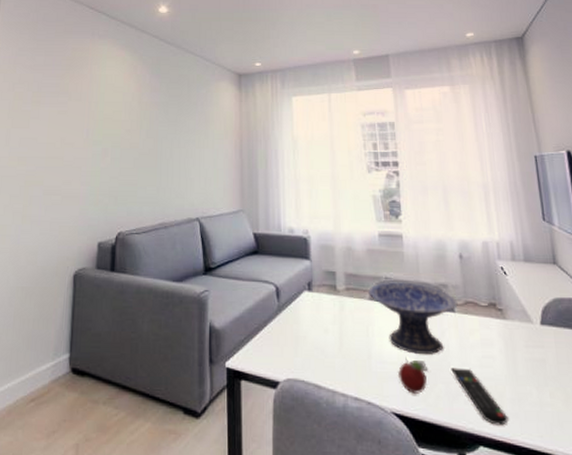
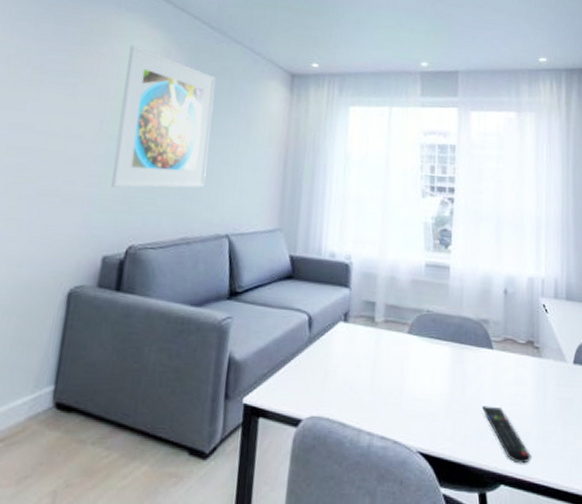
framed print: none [100,65,176,184] -> present [111,45,216,188]
decorative bowl: present [368,282,458,354] -> none [408,315,497,392]
fruit: present [397,358,429,395] -> none [427,395,460,434]

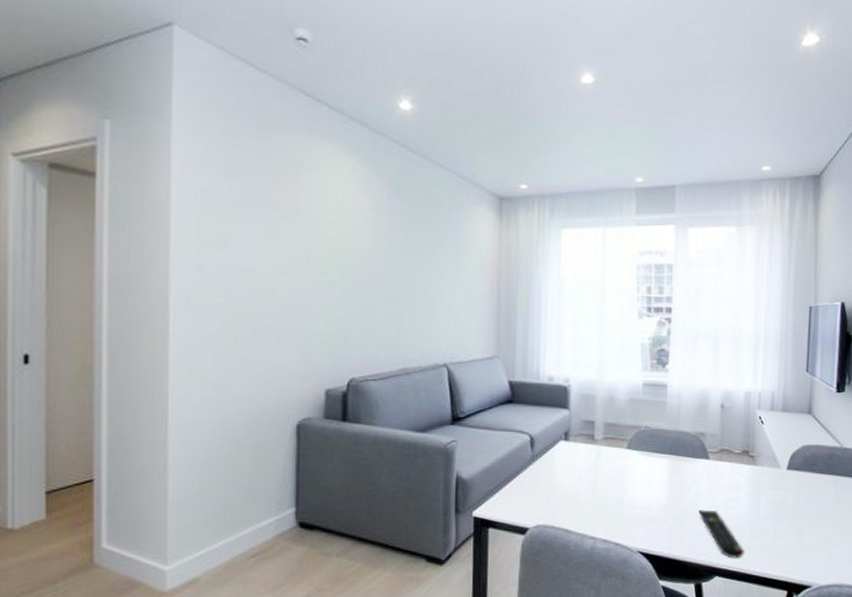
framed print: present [111,45,216,188] -> none [325,174,421,323]

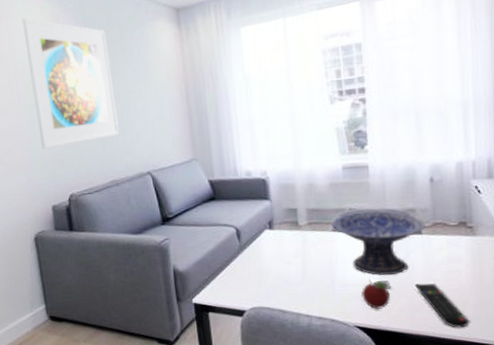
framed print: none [325,174,421,323] -> present [21,17,119,149]
decorative bowl: none [627,431,713,498] -> present [332,211,426,276]
fruit: none [647,502,677,535] -> present [360,279,392,310]

